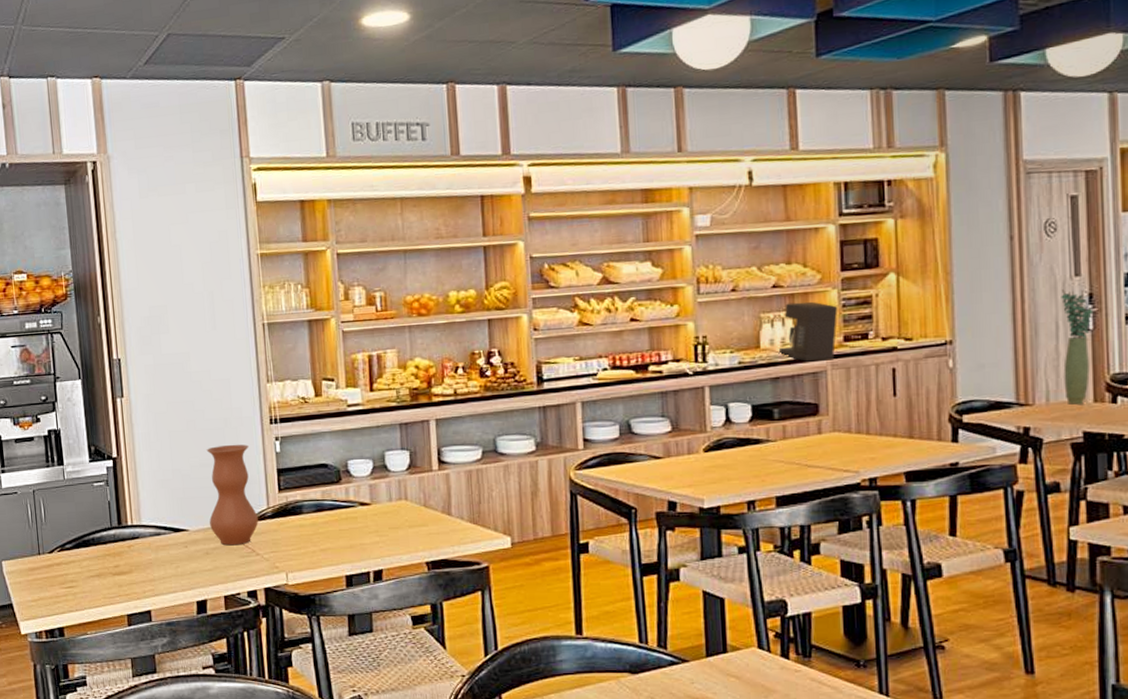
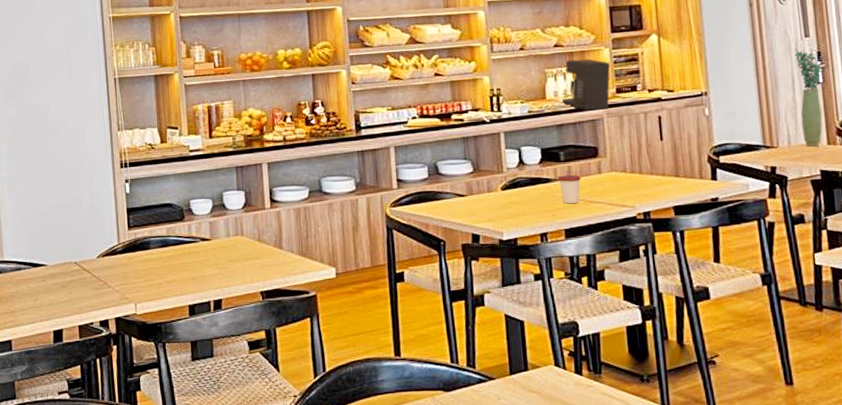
vase: present [206,444,258,546] -> none [63,186,110,279]
cup: none [770,430,798,469] -> present [557,170,581,204]

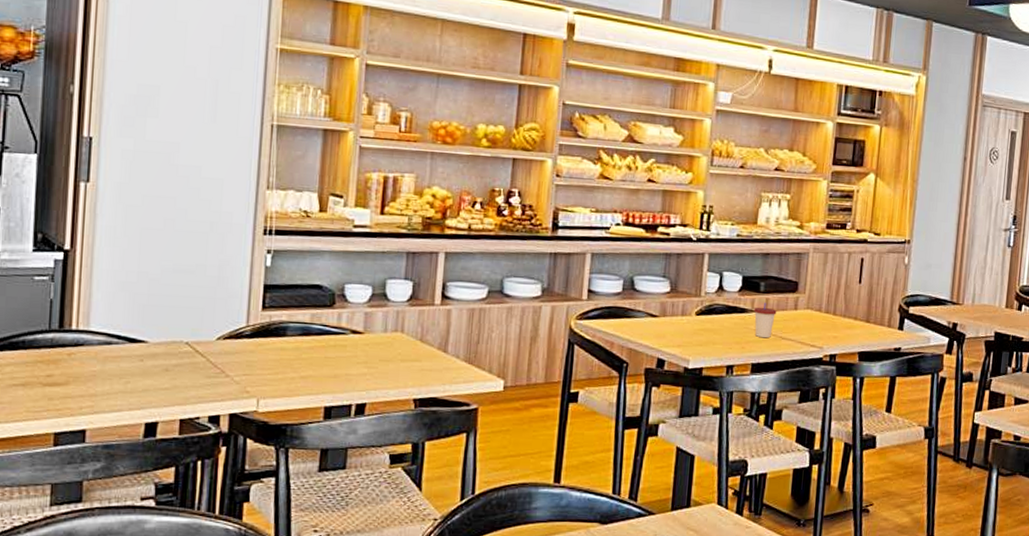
coffee maker: present [562,58,611,111] -> none [772,186,826,244]
vase: present [794,48,823,148] -> none [986,209,1015,309]

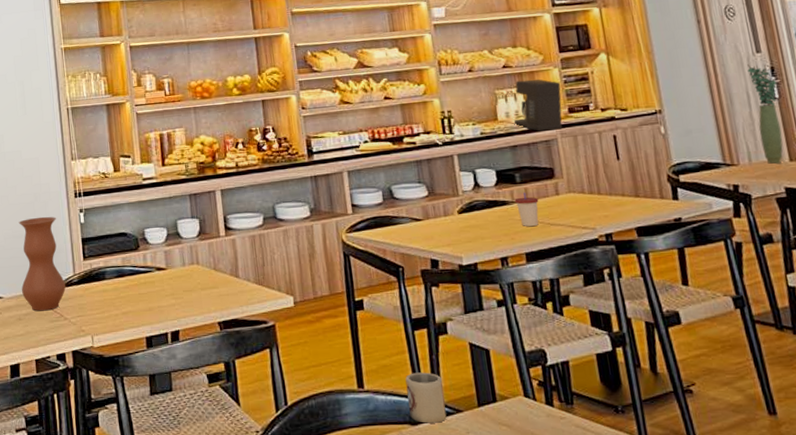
vase: none [175,251,235,364] -> present [18,216,66,311]
cup: none [602,472,643,524] -> present [405,372,447,423]
coffee maker: none [772,186,826,244] -> present [514,79,563,132]
vase: none [986,209,1015,309] -> present [747,64,783,165]

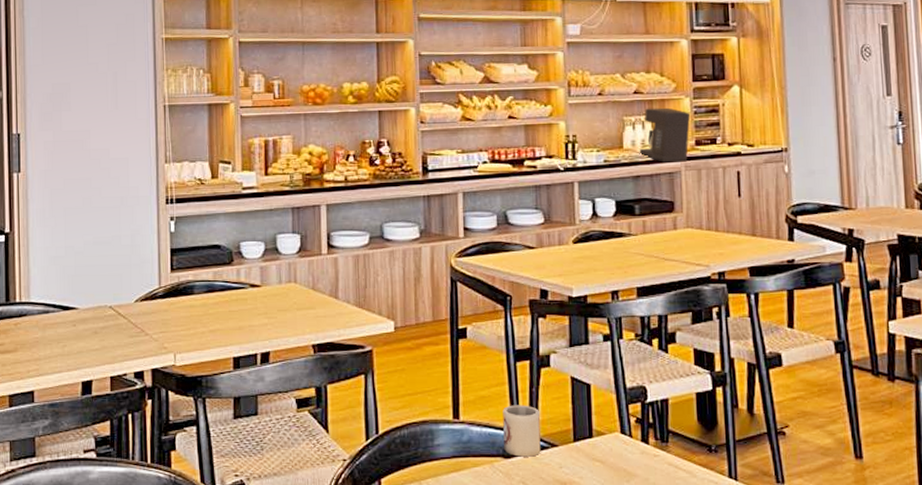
vase: present [18,216,66,311] -> none [100,222,149,325]
cup: present [514,192,539,227] -> none [631,225,656,261]
vase: present [747,64,783,165] -> none [876,107,903,211]

